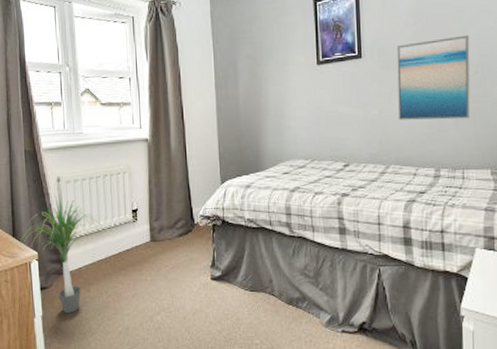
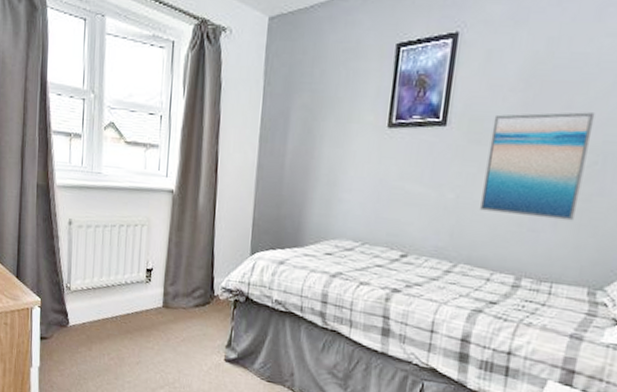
potted plant: present [20,192,103,313] -> none [23,236,113,370]

